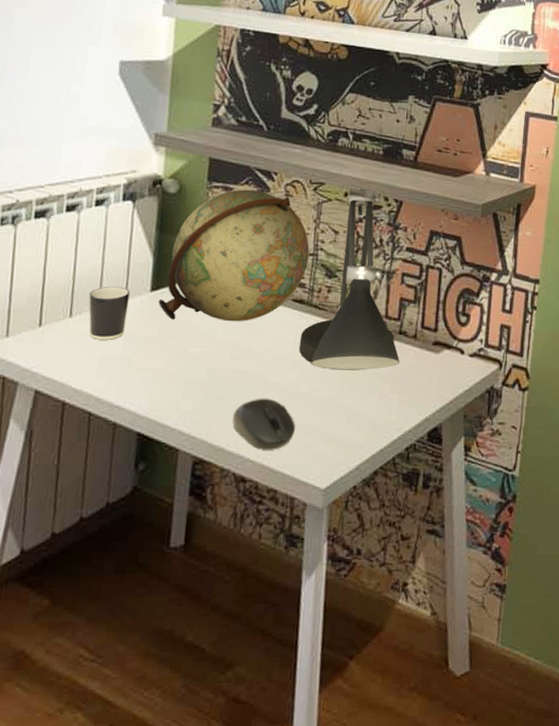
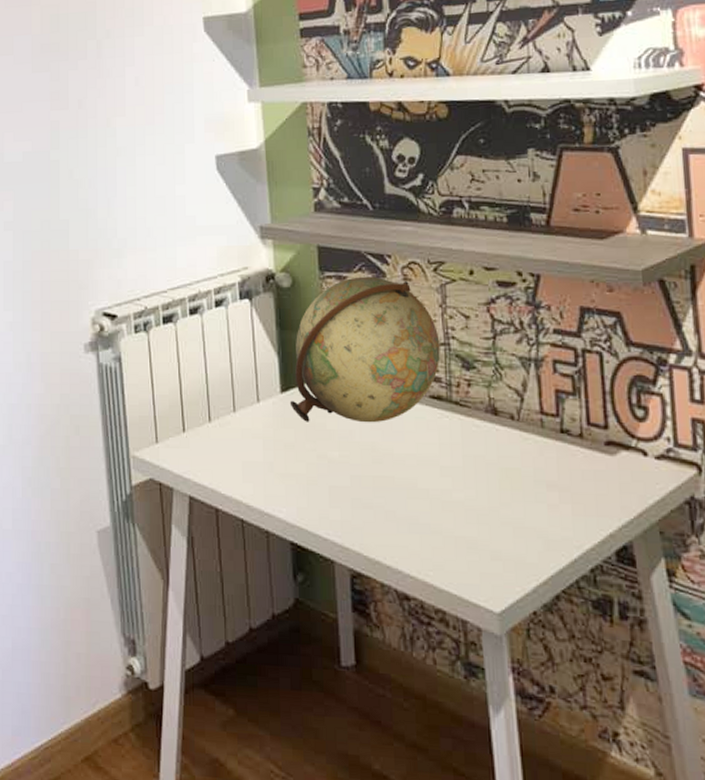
mug: present [88,286,131,340] -> none [224,388,262,445]
computer mouse: present [232,398,296,450] -> none [384,507,456,566]
desk lamp: present [298,189,400,370] -> none [444,264,567,476]

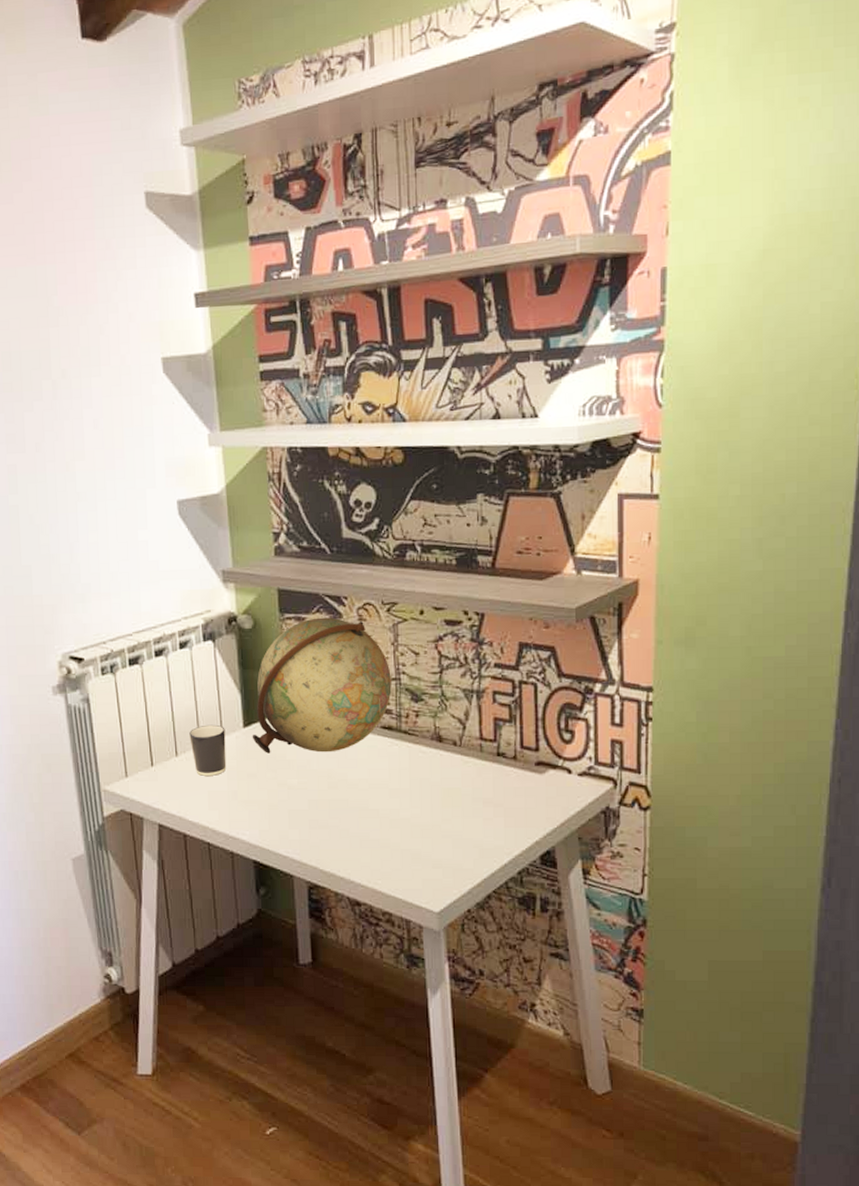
mug: none [224,388,262,445] -> present [189,724,227,776]

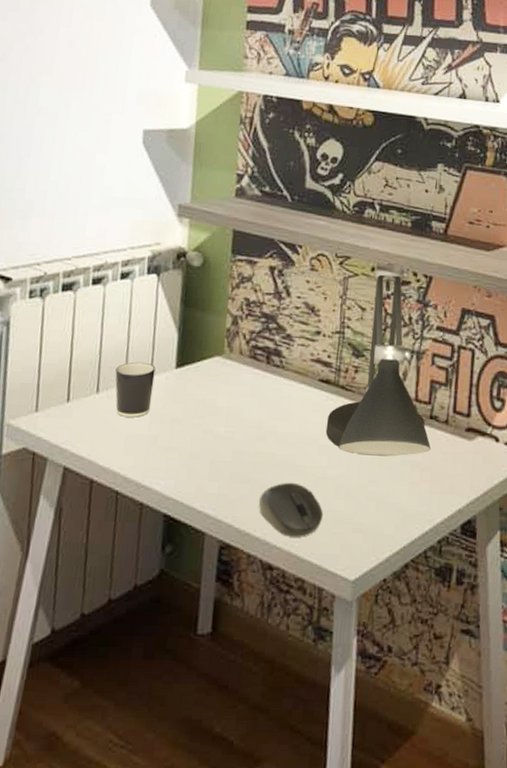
globe: present [252,617,392,754] -> none [183,263,336,402]
computer mouse: none [338,825,402,875] -> present [258,482,324,537]
desk lamp: none [393,604,502,795] -> present [325,264,431,456]

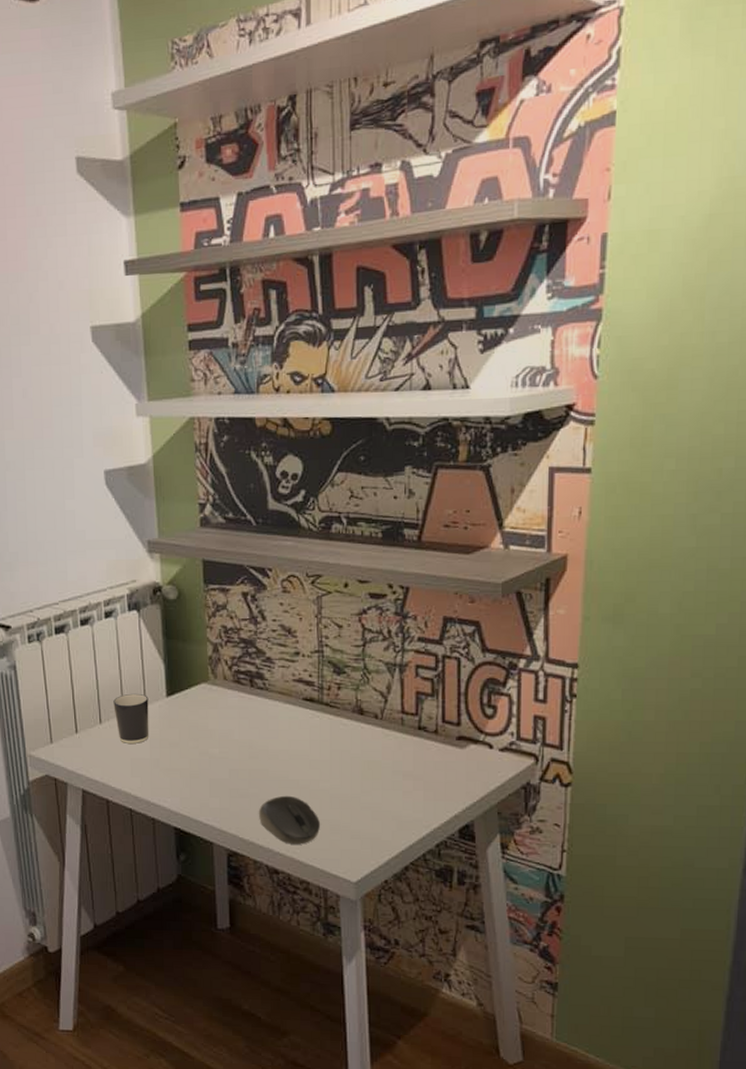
desk lamp: present [325,264,431,456] -> none [314,577,422,768]

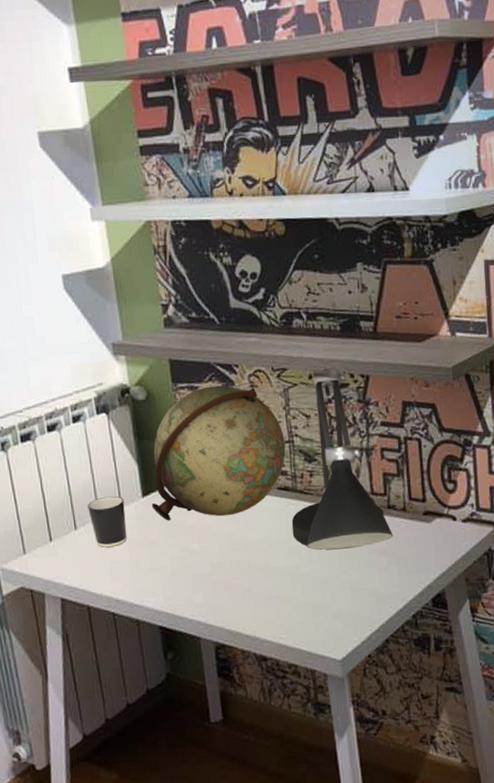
globe: none [174,589,314,723] -> present [151,385,286,521]
computer mouse: present [258,795,321,845] -> none [242,583,304,631]
desk lamp: none [314,577,422,768] -> present [291,368,394,550]

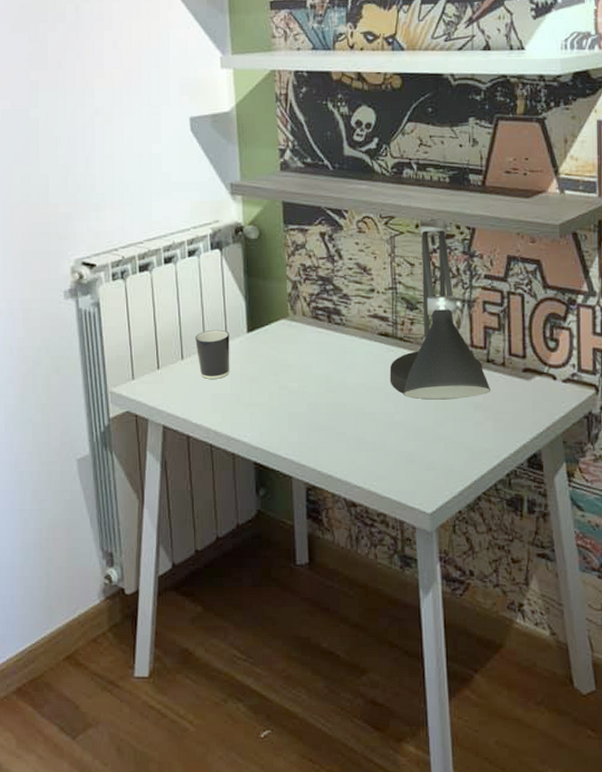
globe: present [151,385,286,521] -> none [255,229,388,358]

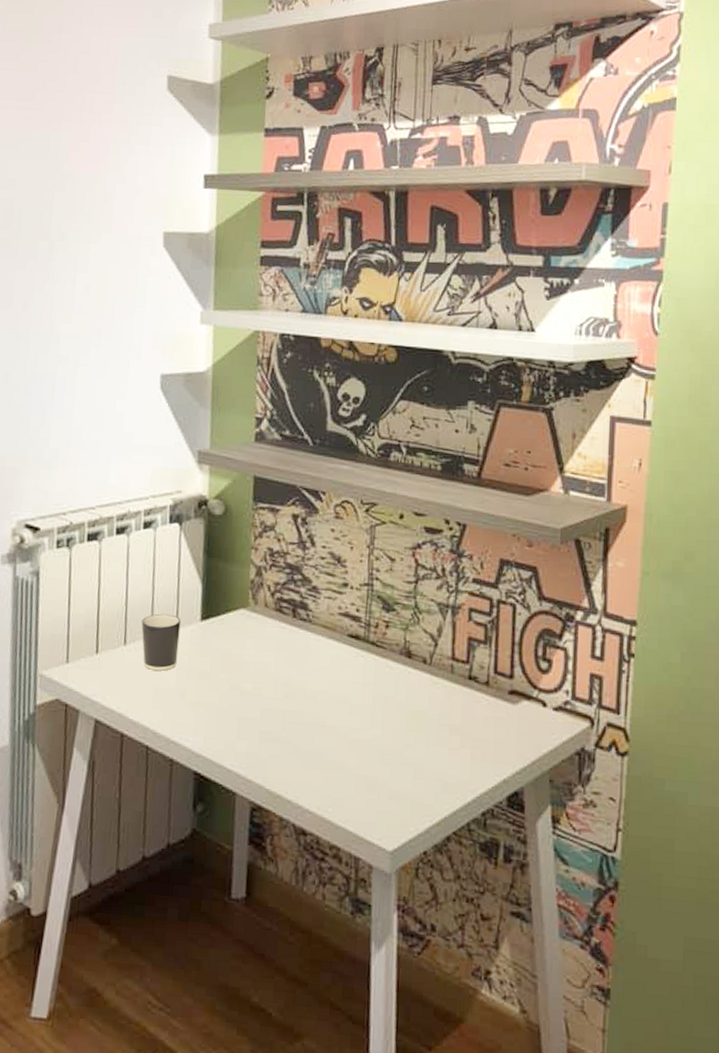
desk lamp: present [389,219,491,400] -> none [356,510,471,719]

